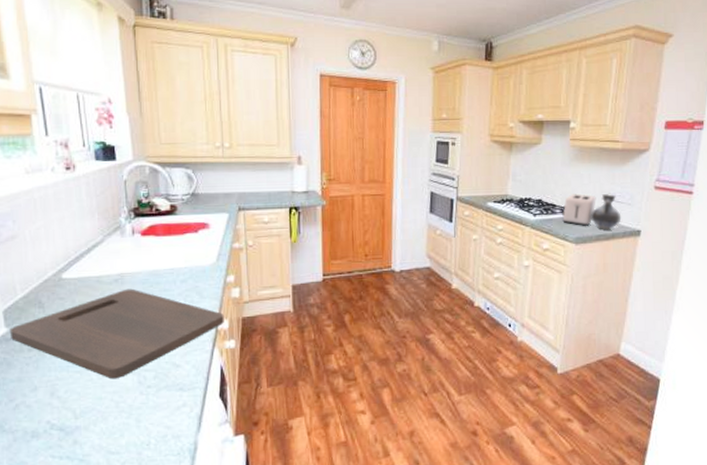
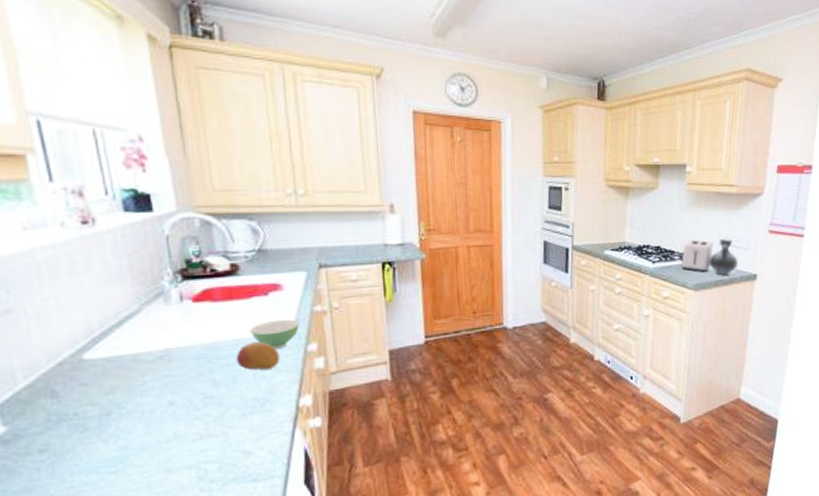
cutting board: present [9,288,224,378] -> none [9,366,307,476]
fruit: none [171,271,205,296] -> present [236,341,280,371]
bowl: none [183,253,221,279] -> present [250,319,300,350]

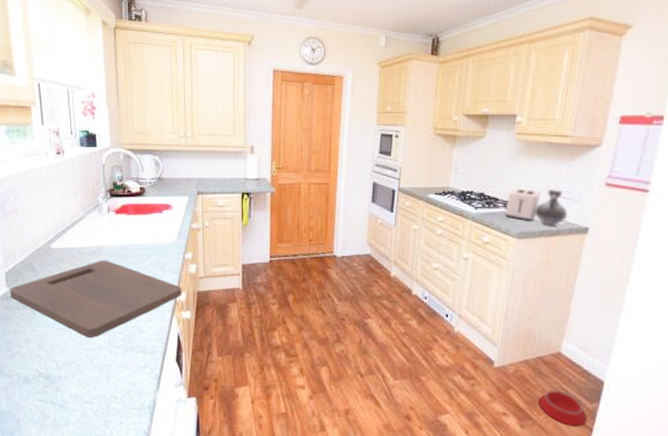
cutting board: none [9,366,307,476] -> present [9,260,182,337]
fruit: present [236,341,280,371] -> none [139,247,167,269]
bowl: present [250,319,300,350] -> none [149,232,181,255]
pet bowl: none [723,435,766,468] -> present [538,390,587,427]

